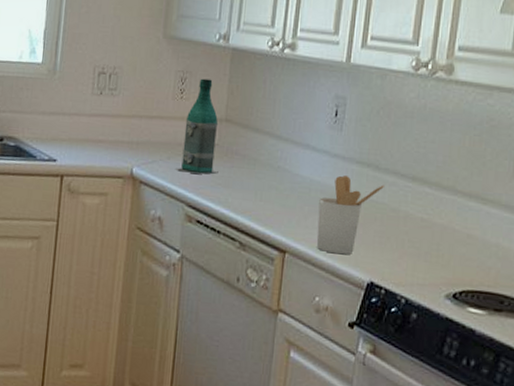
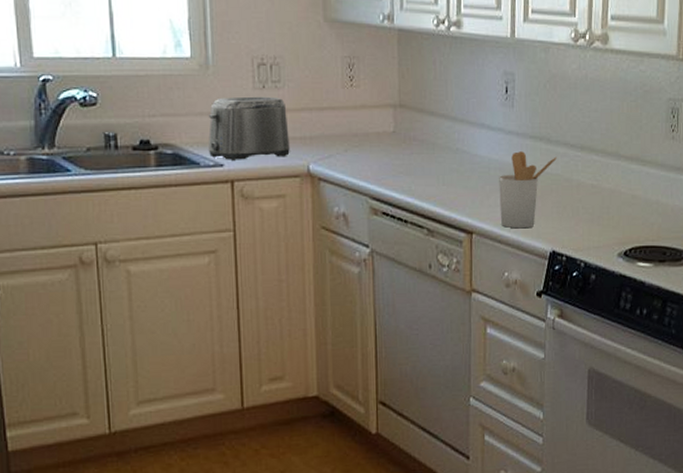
toaster: none [45,100,119,159] -> present [208,96,290,162]
bottle: present [176,78,219,175] -> none [355,63,399,165]

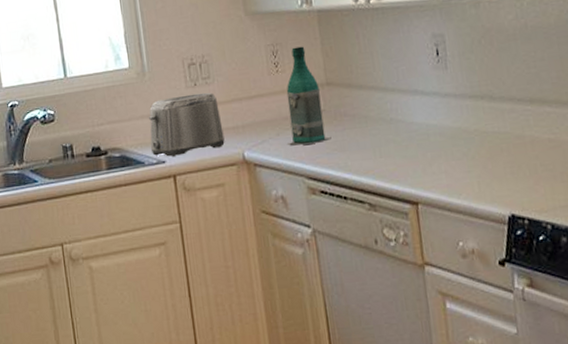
bottle: none [355,63,399,165] -> present [286,46,331,146]
utensil holder: present [499,151,557,229] -> none [440,113,503,195]

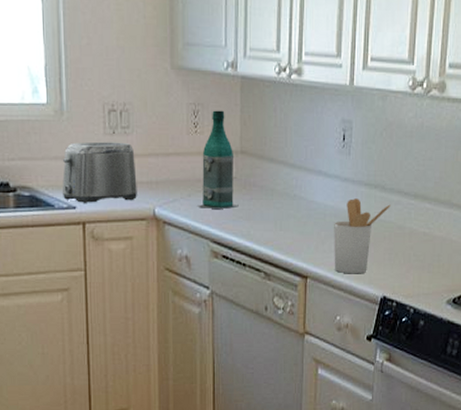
utensil holder: none [440,113,503,195] -> present [334,198,390,274]

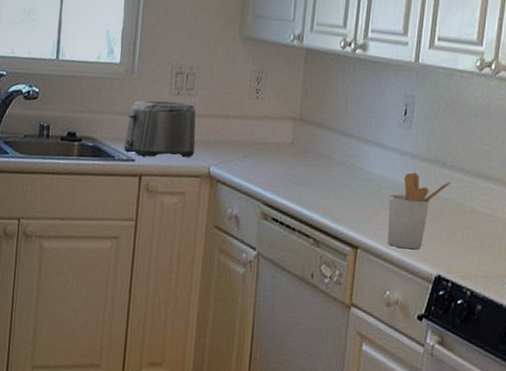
bottle: present [197,110,239,210] -> none [252,78,293,173]

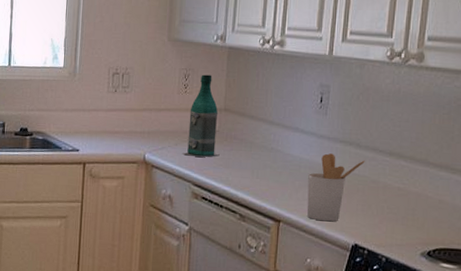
toaster: present [123,100,196,158] -> none [68,98,132,148]
bottle: none [252,78,293,173] -> present [183,74,220,158]

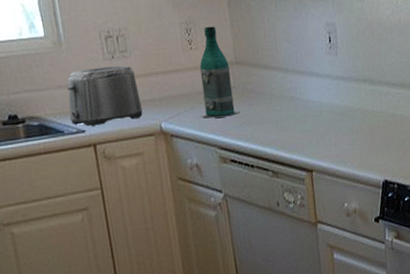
toaster: none [68,98,132,148] -> present [67,65,143,127]
utensil holder: present [307,153,365,222] -> none [331,94,381,164]

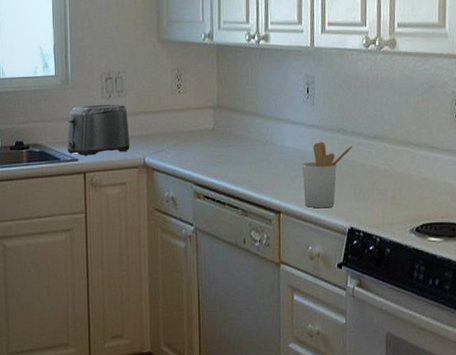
bottle: present [199,26,240,118] -> none [182,73,217,157]
utensil holder: none [331,94,381,164] -> present [302,142,353,209]

